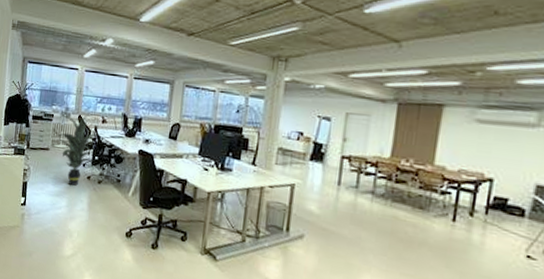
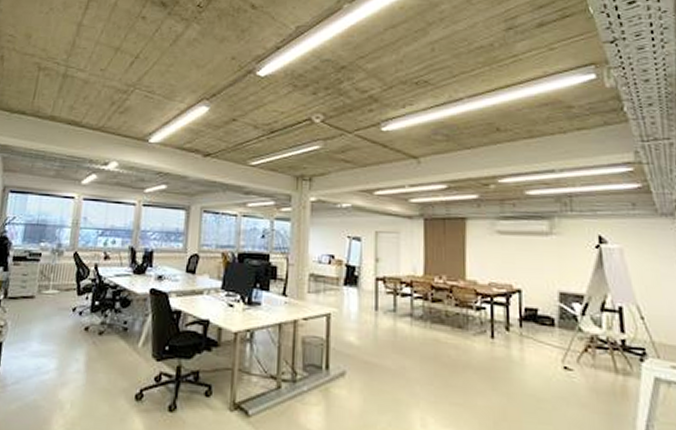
indoor plant: present [56,115,104,186] -> none [44,251,106,342]

